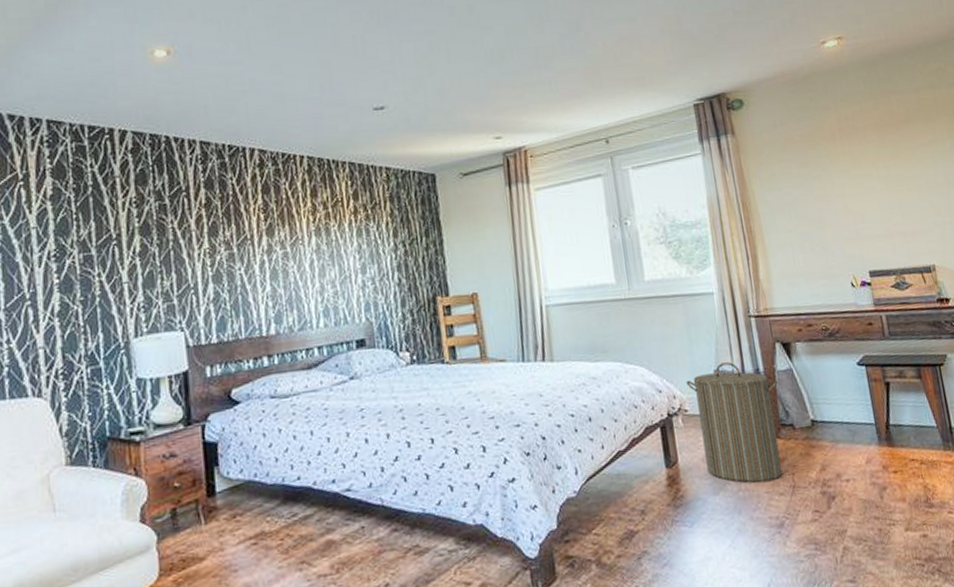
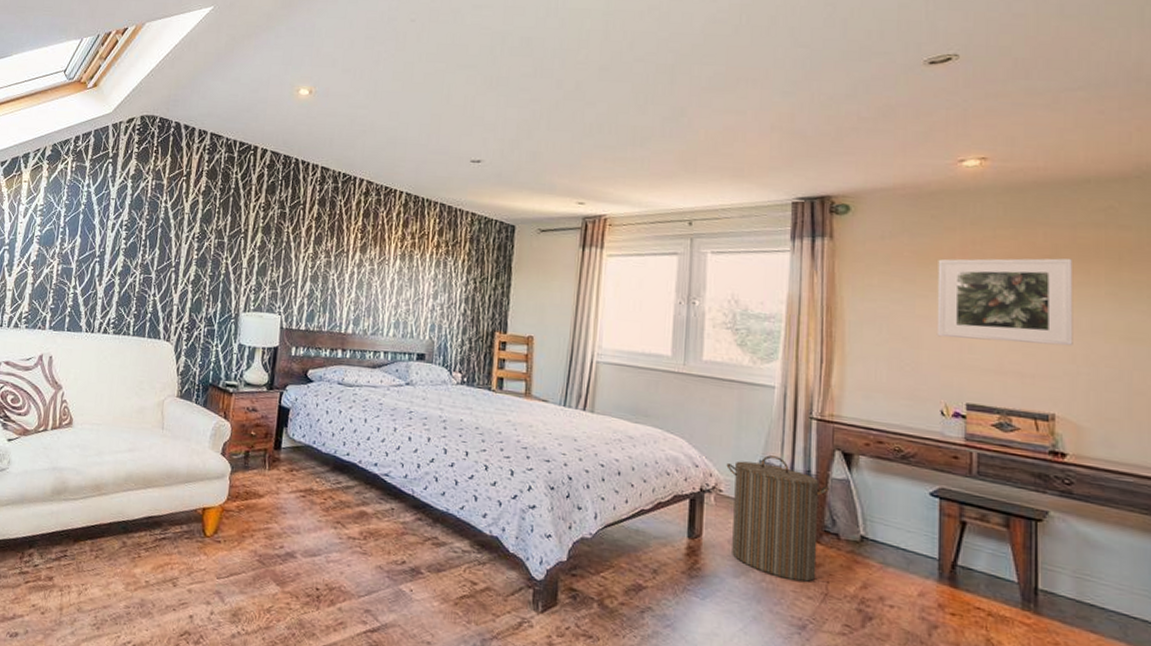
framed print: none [822,121,936,213] -> present [936,258,1073,346]

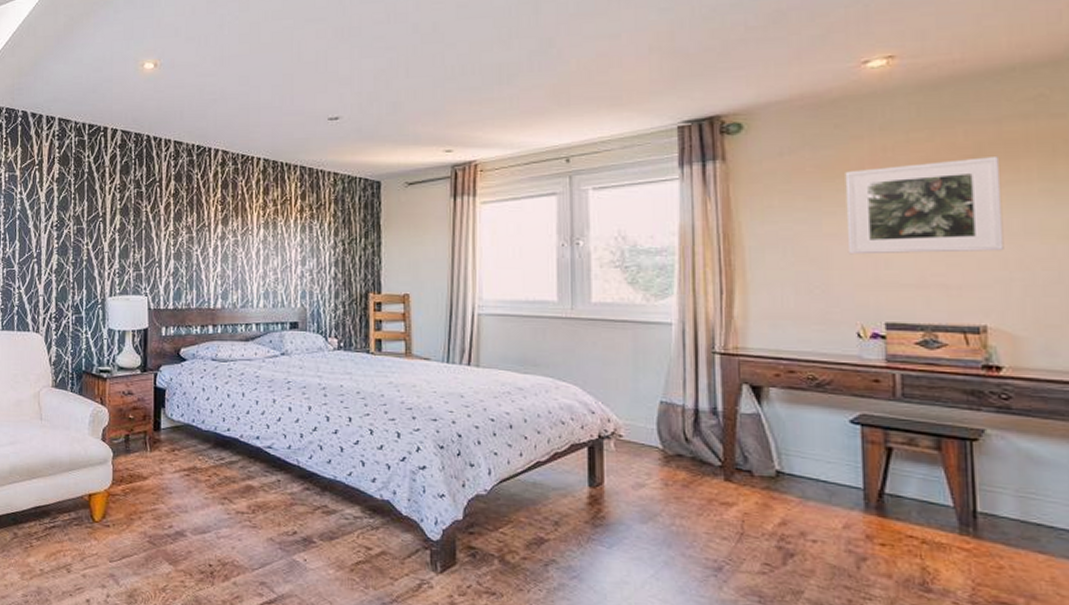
laundry hamper: present [726,455,831,582] -> none [625,395,740,523]

